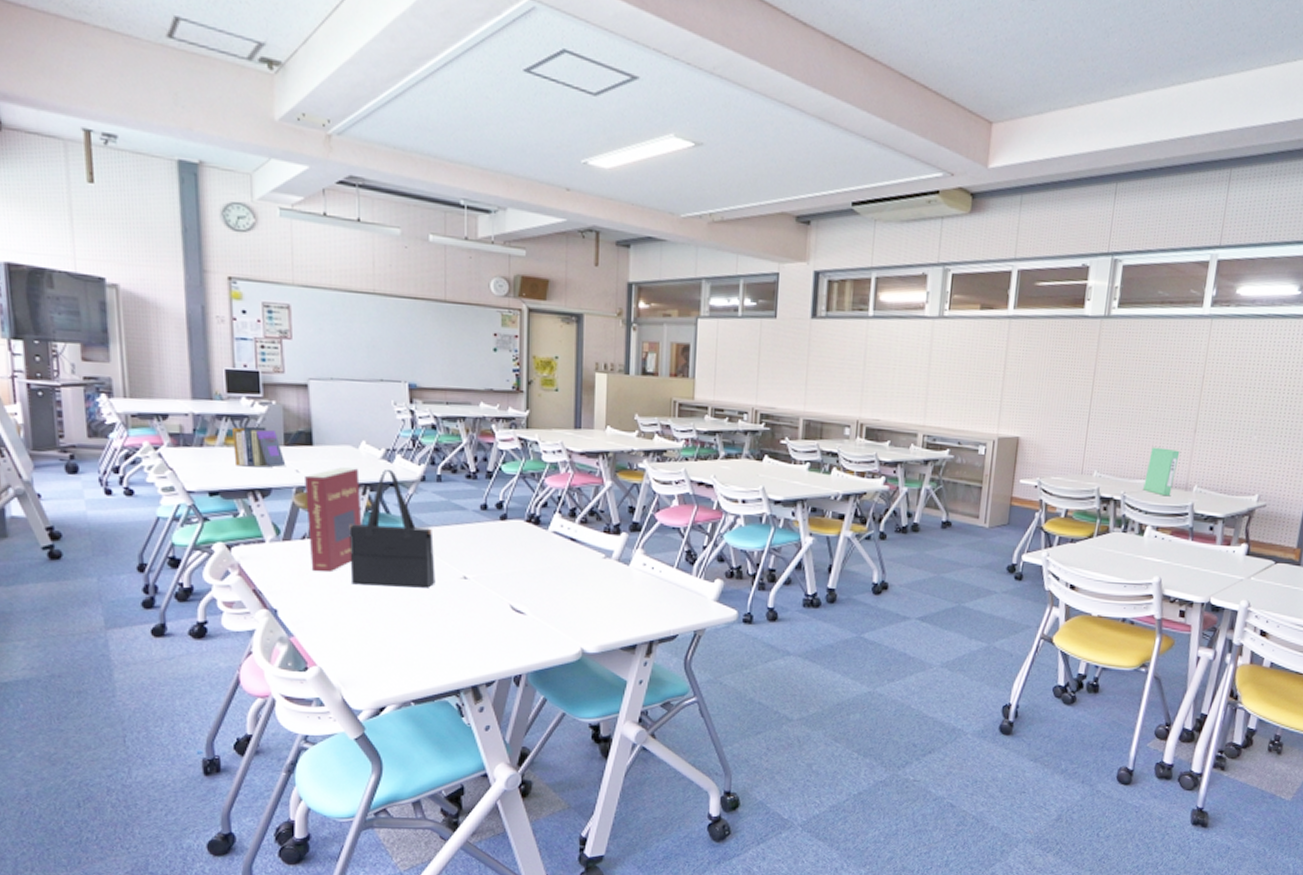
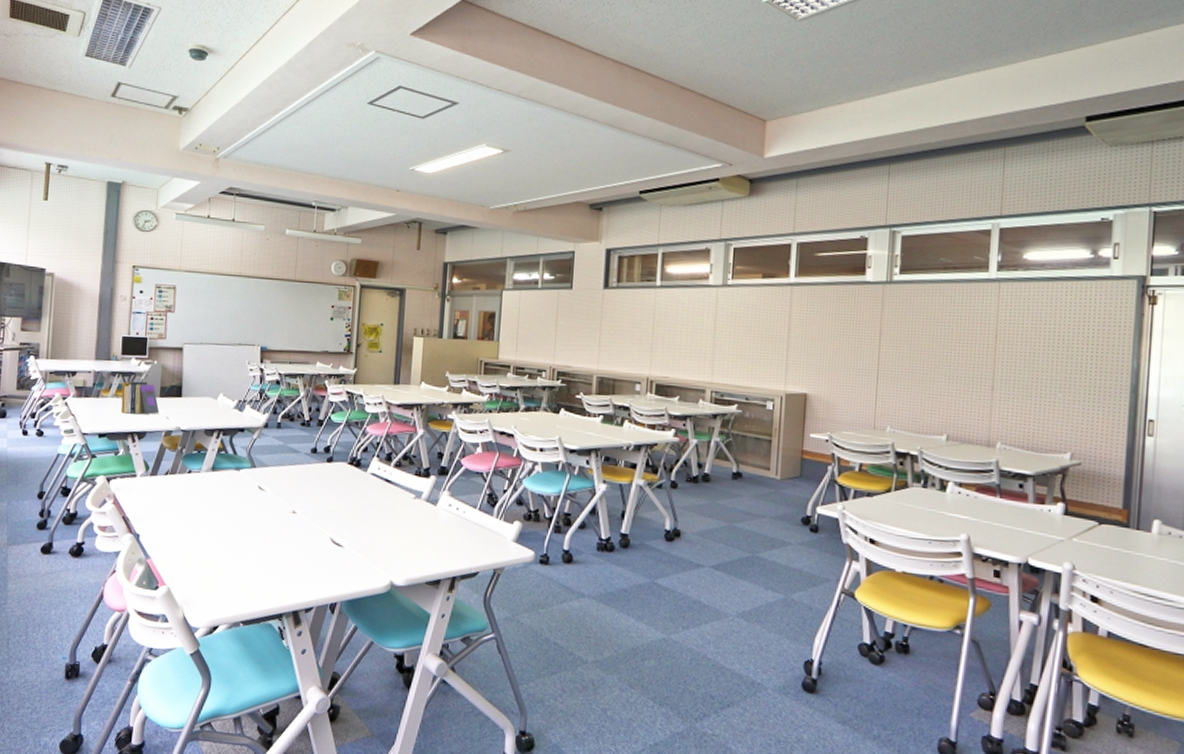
book: present [305,467,362,573] -> none [170,415,216,504]
tote bag: present [349,470,435,588] -> none [201,418,271,520]
binder: present [1143,447,1180,497] -> none [941,404,978,453]

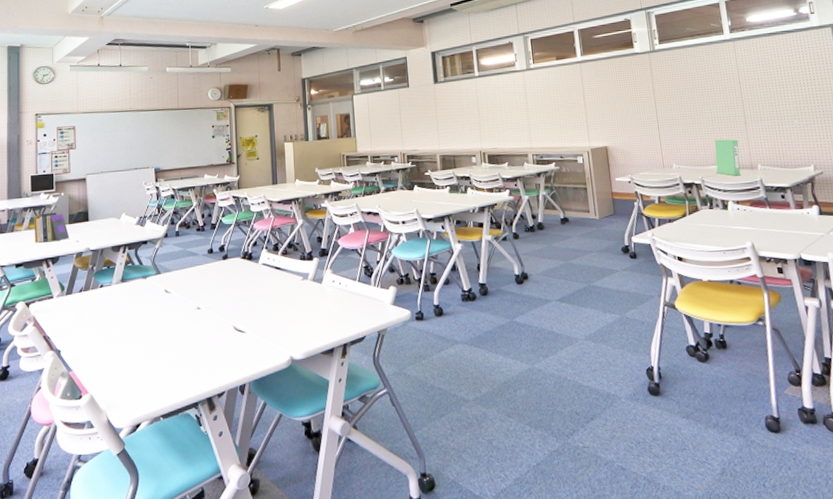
binder: none [941,404,978,453] -> present [714,139,741,176]

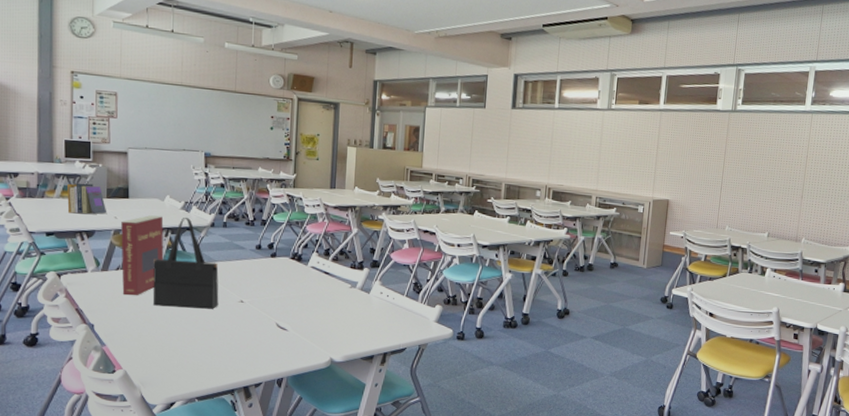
book: none [83,234,123,317] -> present [121,215,164,296]
tote bag: none [113,232,177,324] -> present [153,218,219,309]
binder: present [714,139,741,176] -> none [764,208,791,246]

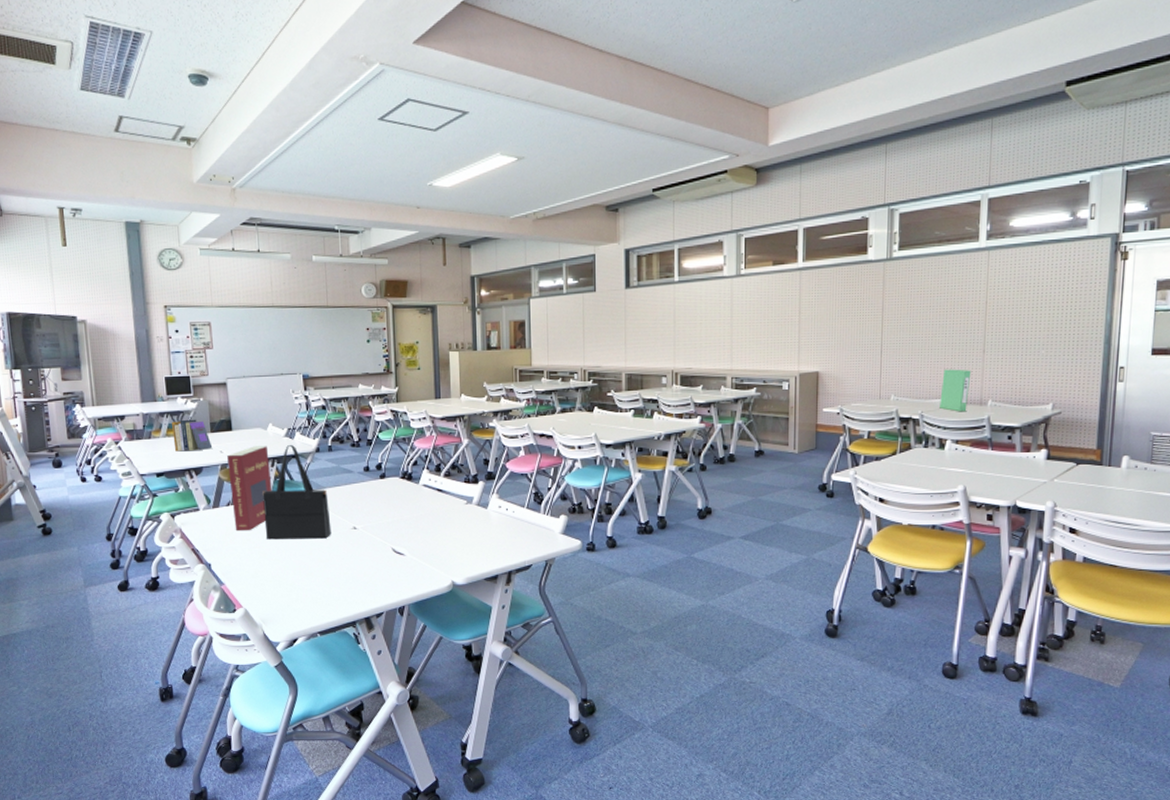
binder: none [764,208,791,246] -> present [939,369,972,412]

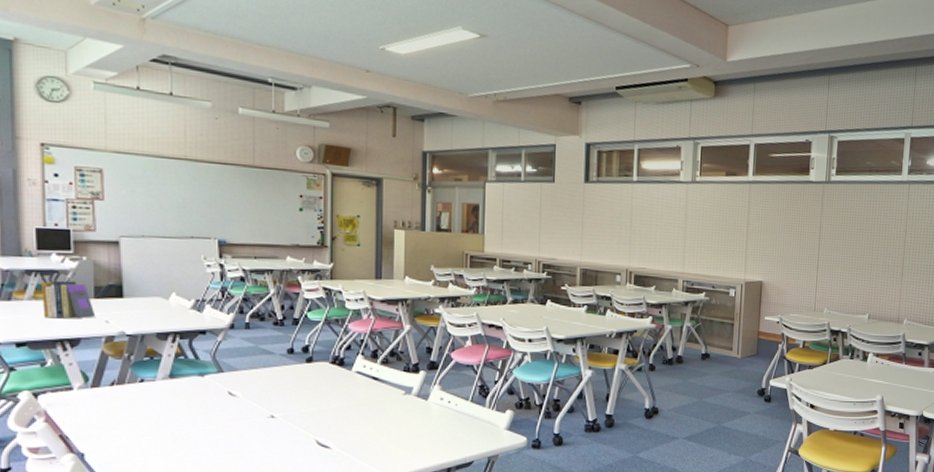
book: present [227,446,272,531] -> none [115,317,172,416]
tote bag: present [262,445,332,540] -> none [158,319,244,428]
binder: present [939,369,972,412] -> none [864,288,892,328]

